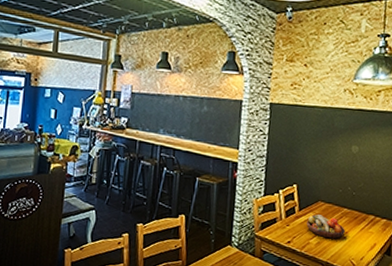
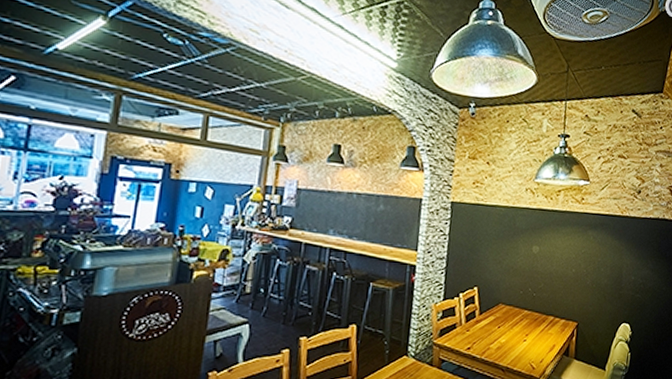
fruit bowl: present [306,214,345,239] -> none [487,318,525,343]

